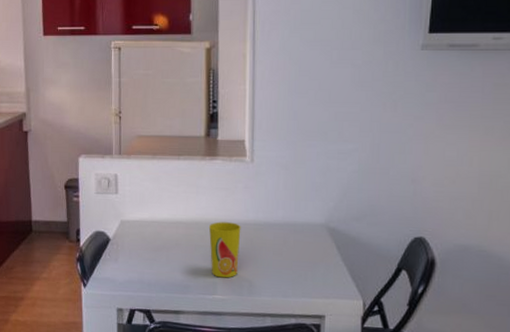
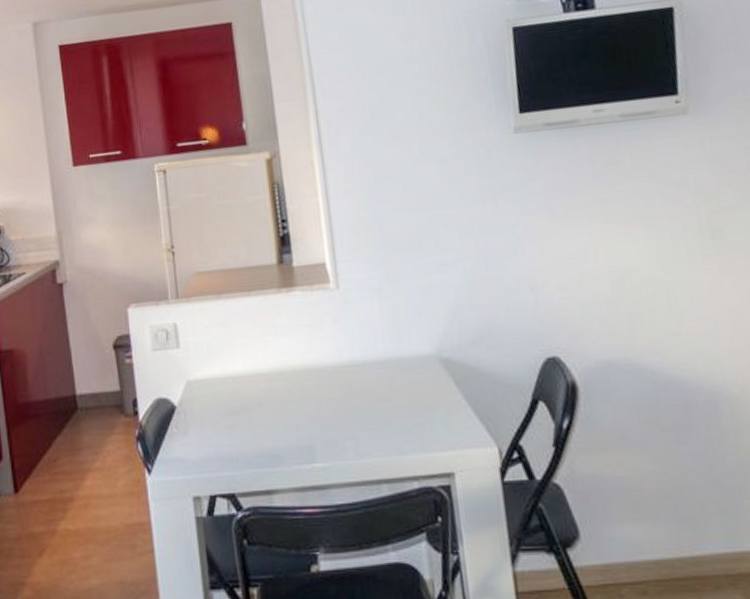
cup: present [209,222,241,278] -> none [296,366,338,440]

